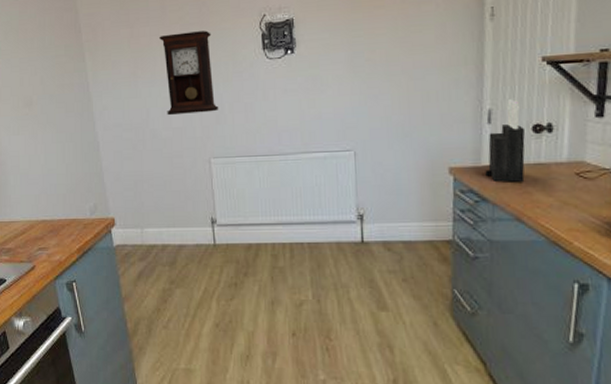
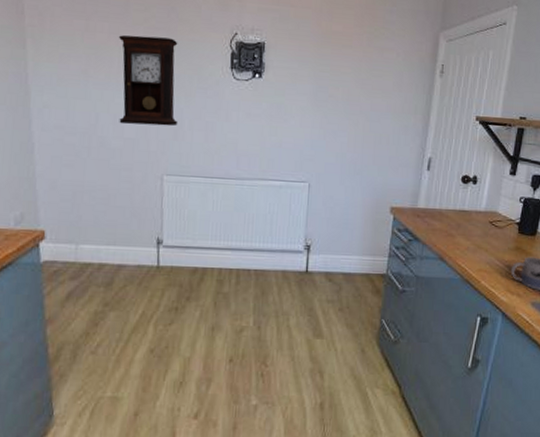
knife block: present [485,99,526,182] -> none [420,151,456,226]

